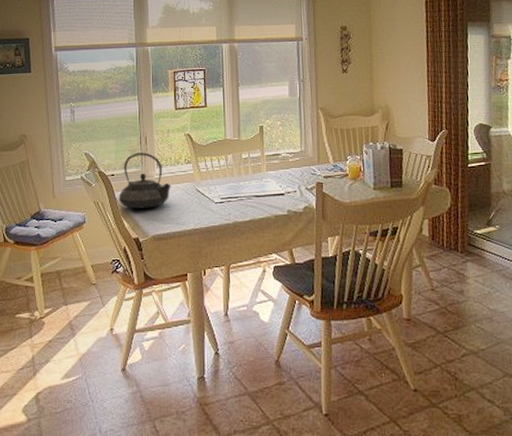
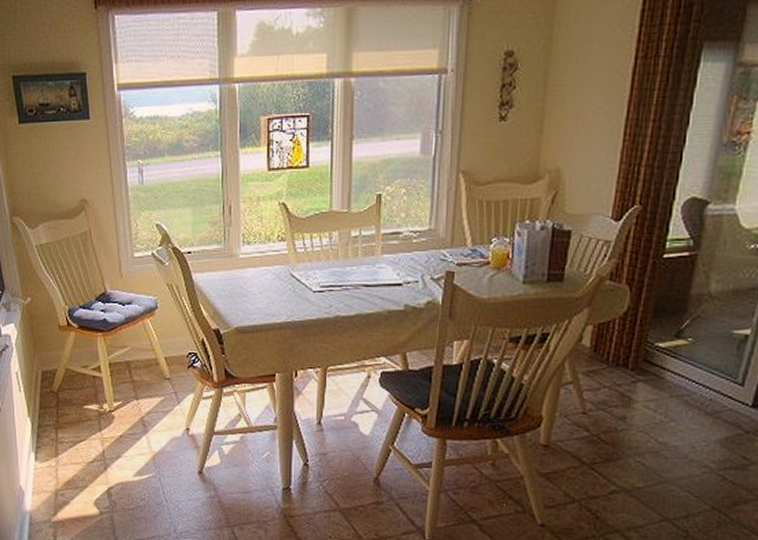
teapot: present [118,152,171,209] -> none [196,225,260,295]

